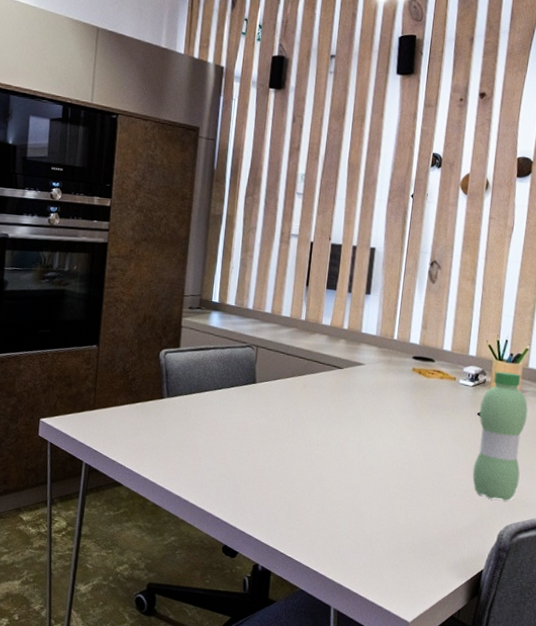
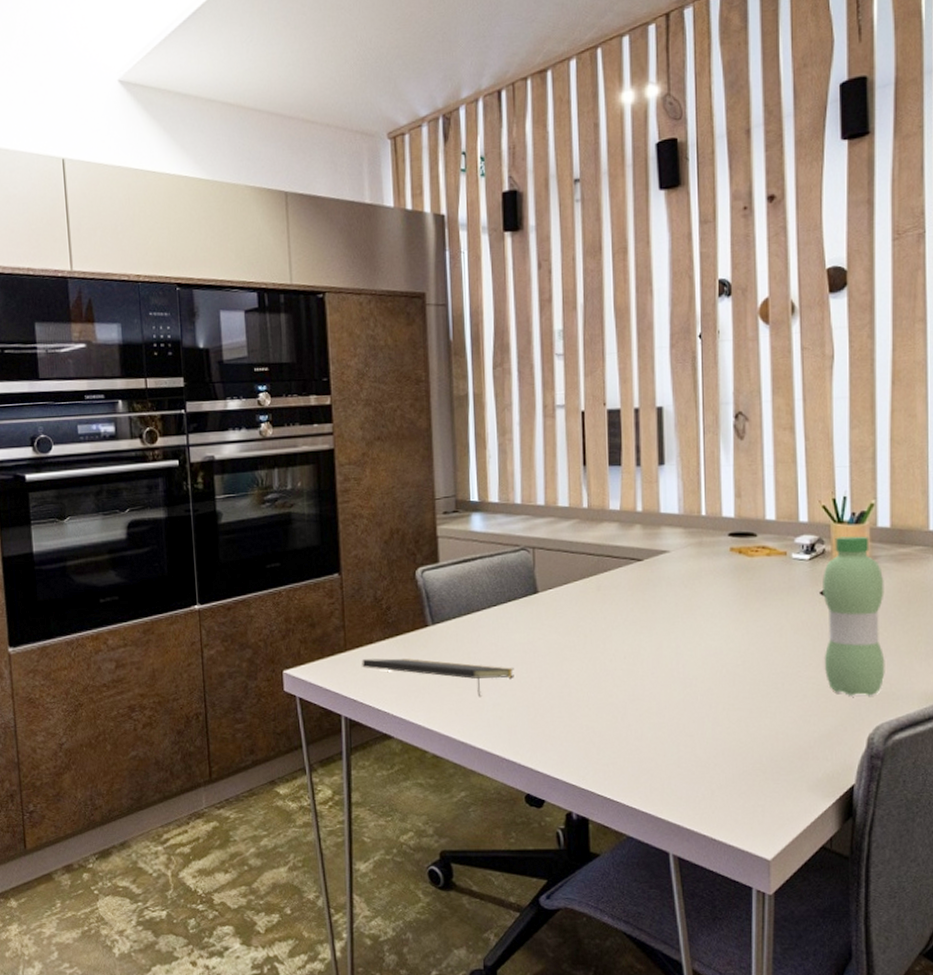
notepad: none [105,418,228,461] -> present [362,658,514,697]

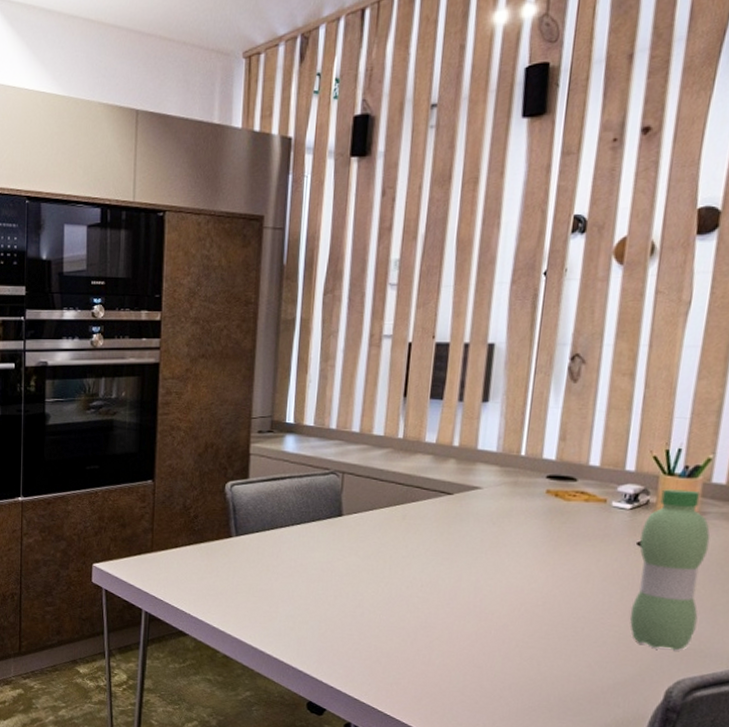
notepad: present [362,658,514,697] -> none [165,561,310,607]

